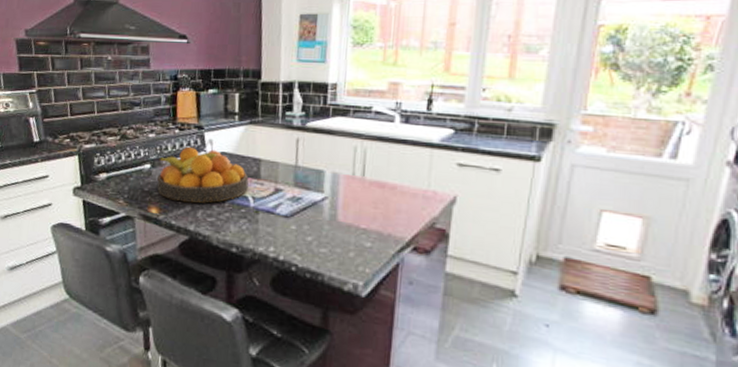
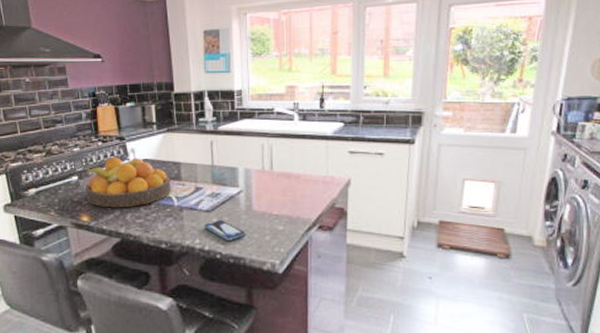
smartphone: none [280,227,327,253] -> present [204,220,246,241]

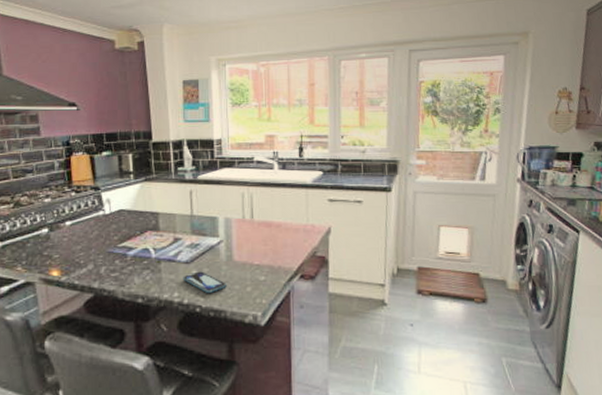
fruit bowl: present [85,158,171,208] -> none [56,208,148,262]

